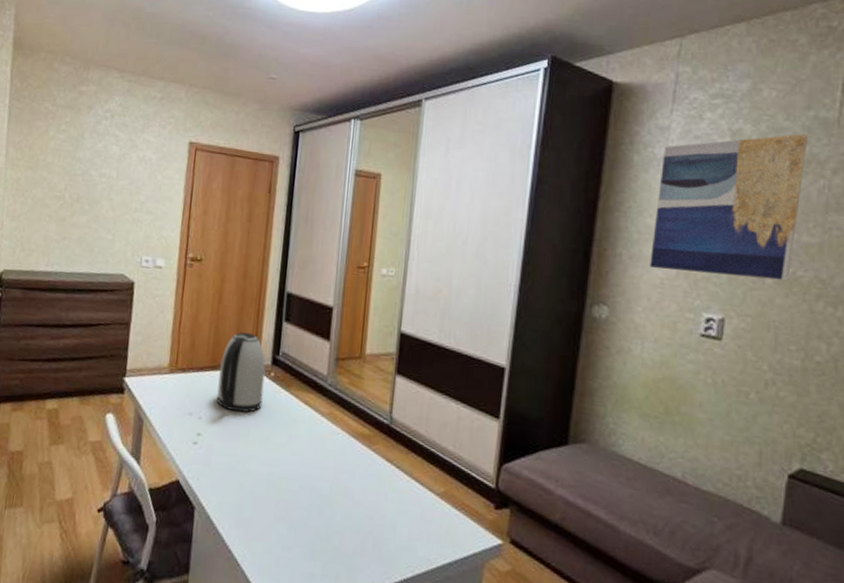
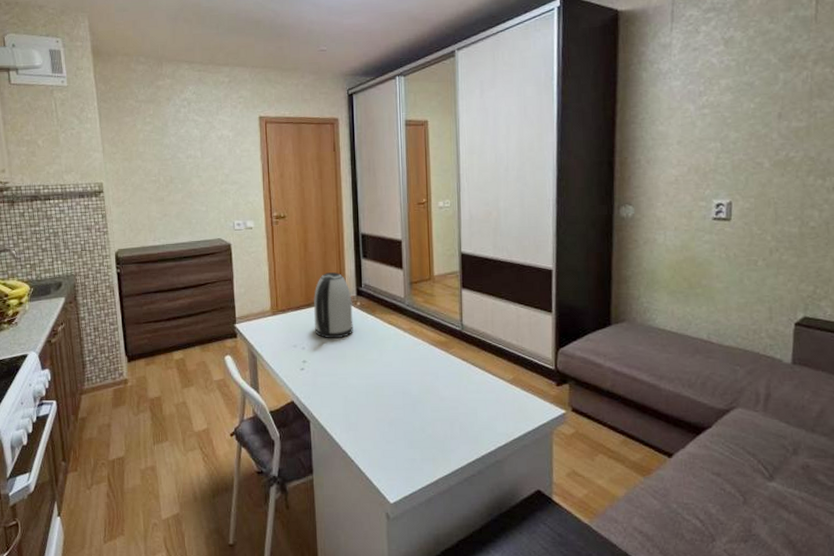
wall art: present [650,133,809,281] -> none [664,32,791,168]

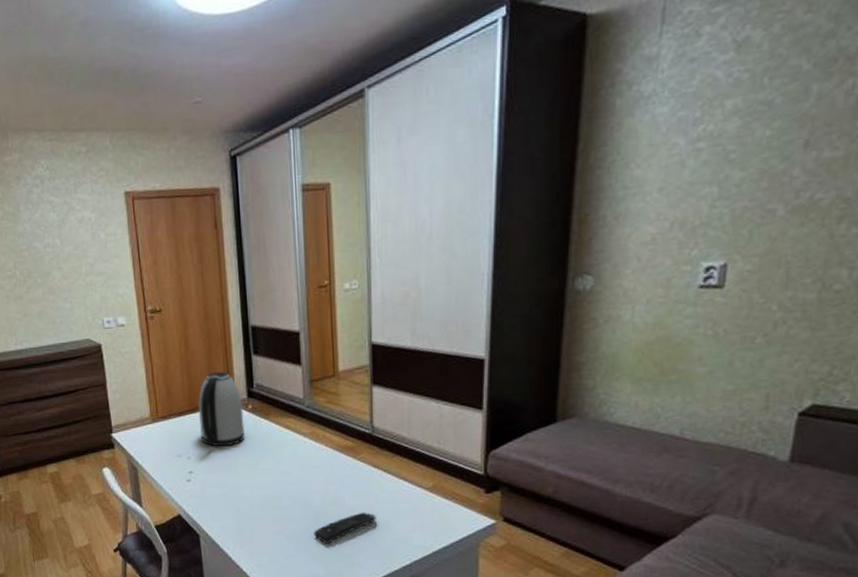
remote control: none [411,401,466,431] -> present [313,512,376,544]

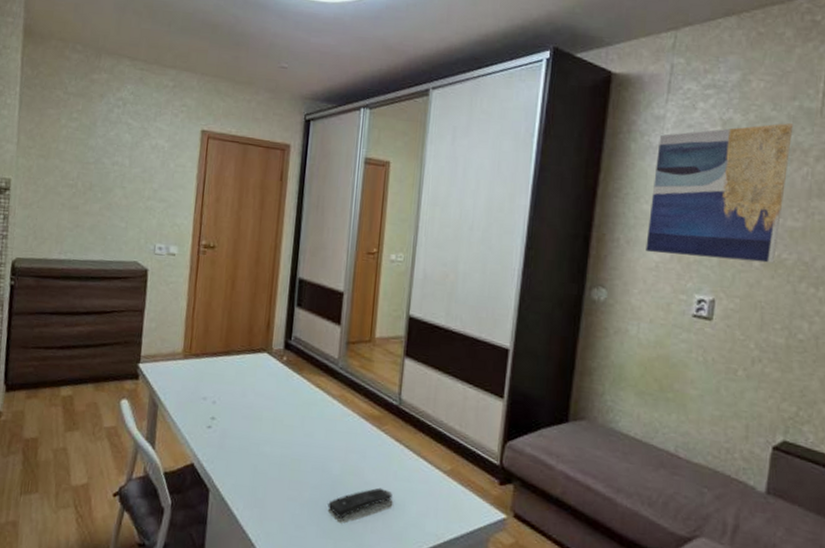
kettle: present [198,372,245,447] -> none [230,317,278,397]
wall art: none [639,23,836,225] -> present [646,122,794,263]

